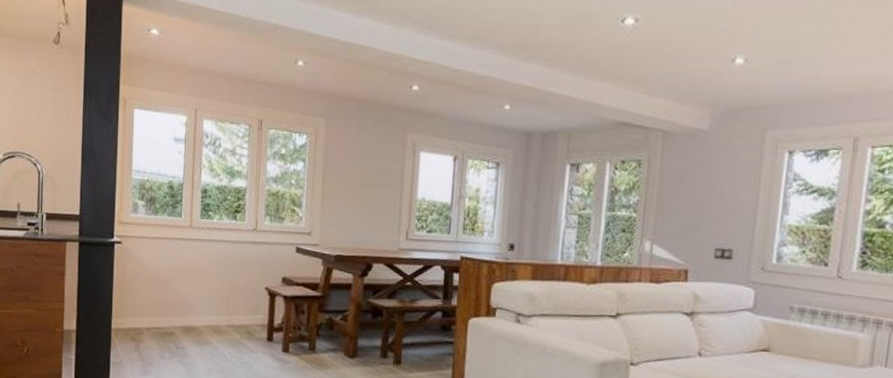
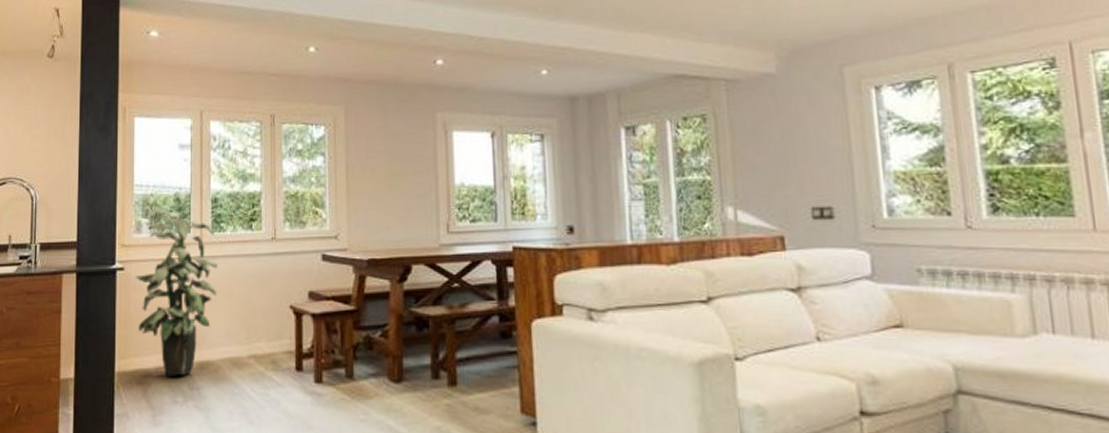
indoor plant: none [131,197,205,336] -> present [135,212,219,376]

